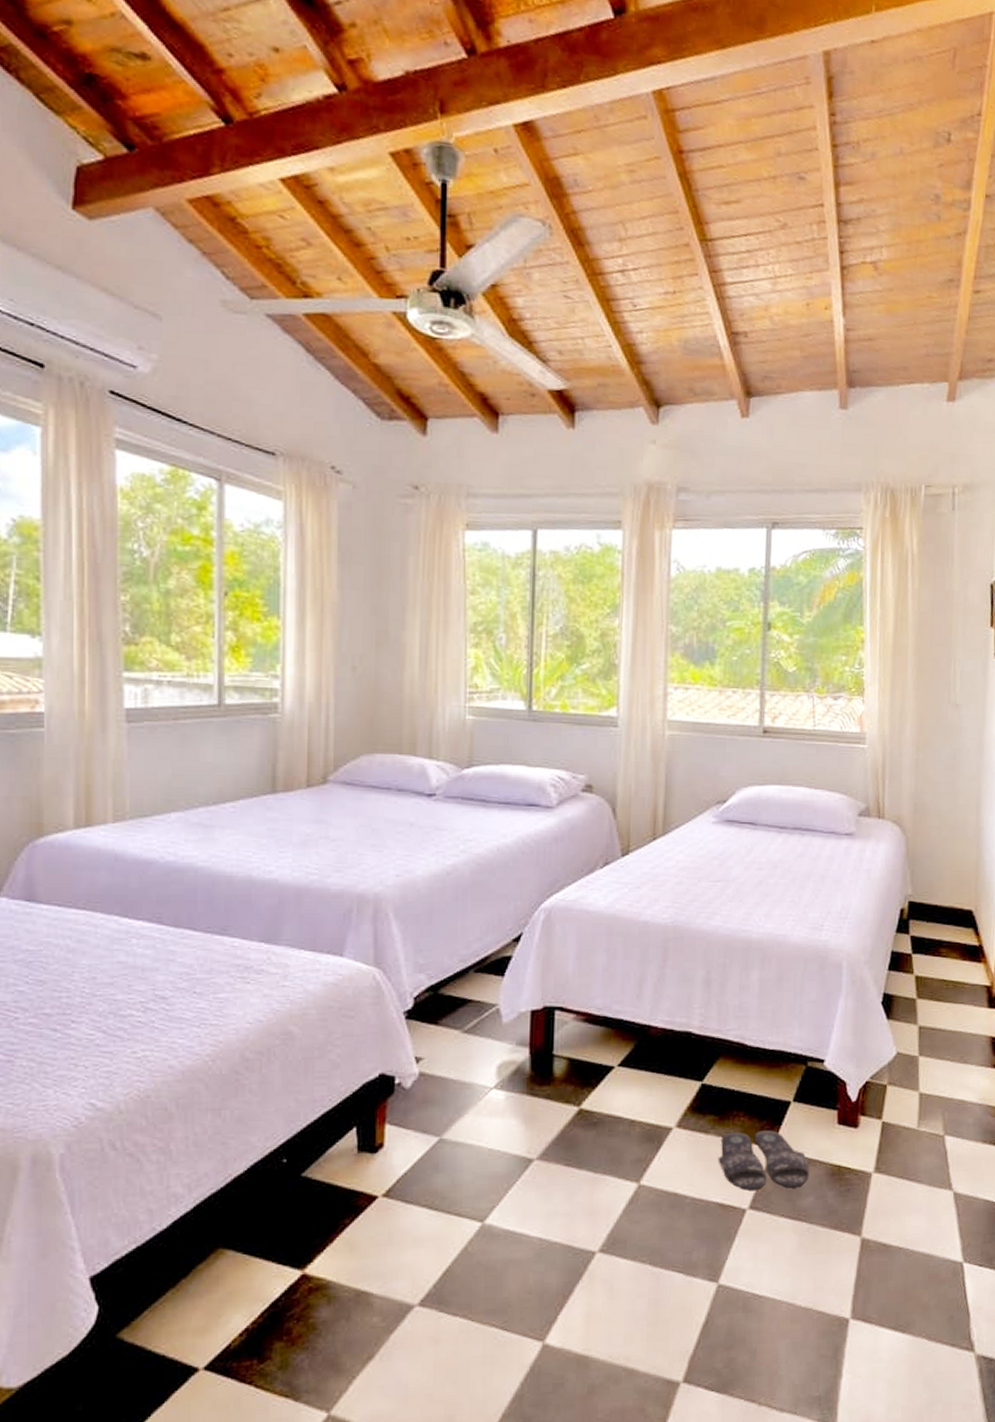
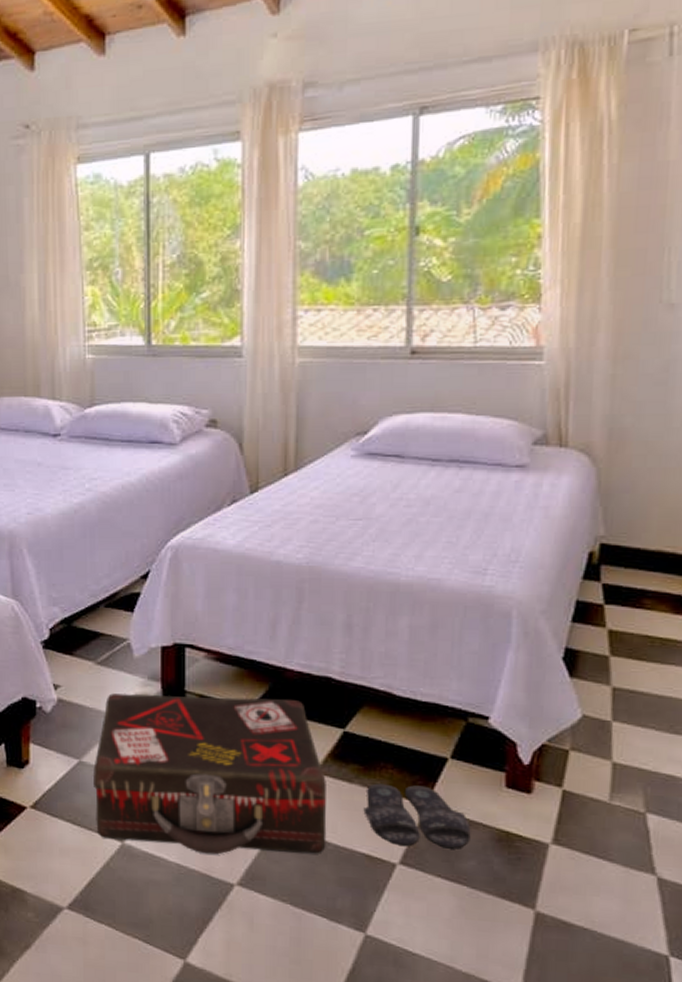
suitcase: none [454,1057,685,1223] -> present [93,693,327,855]

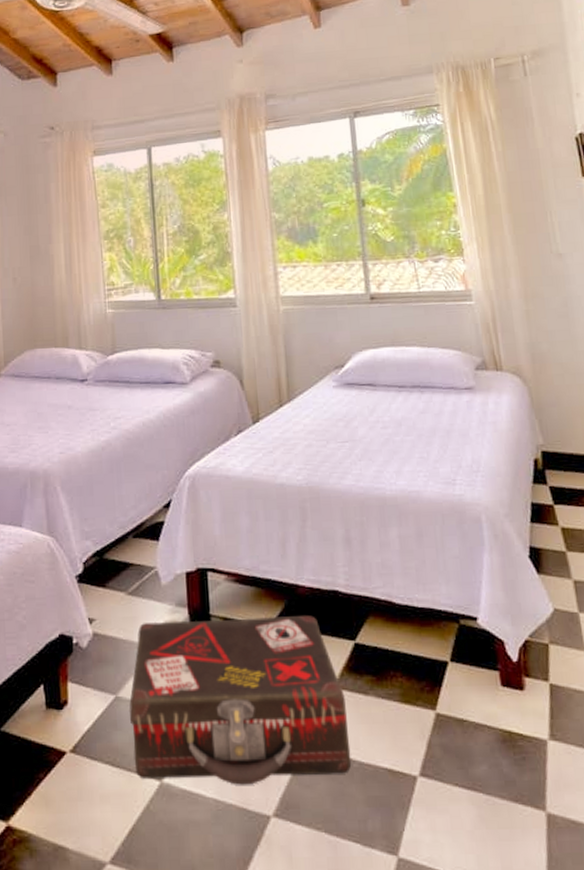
slippers: present [363,783,471,849] -> none [381,692,479,756]

